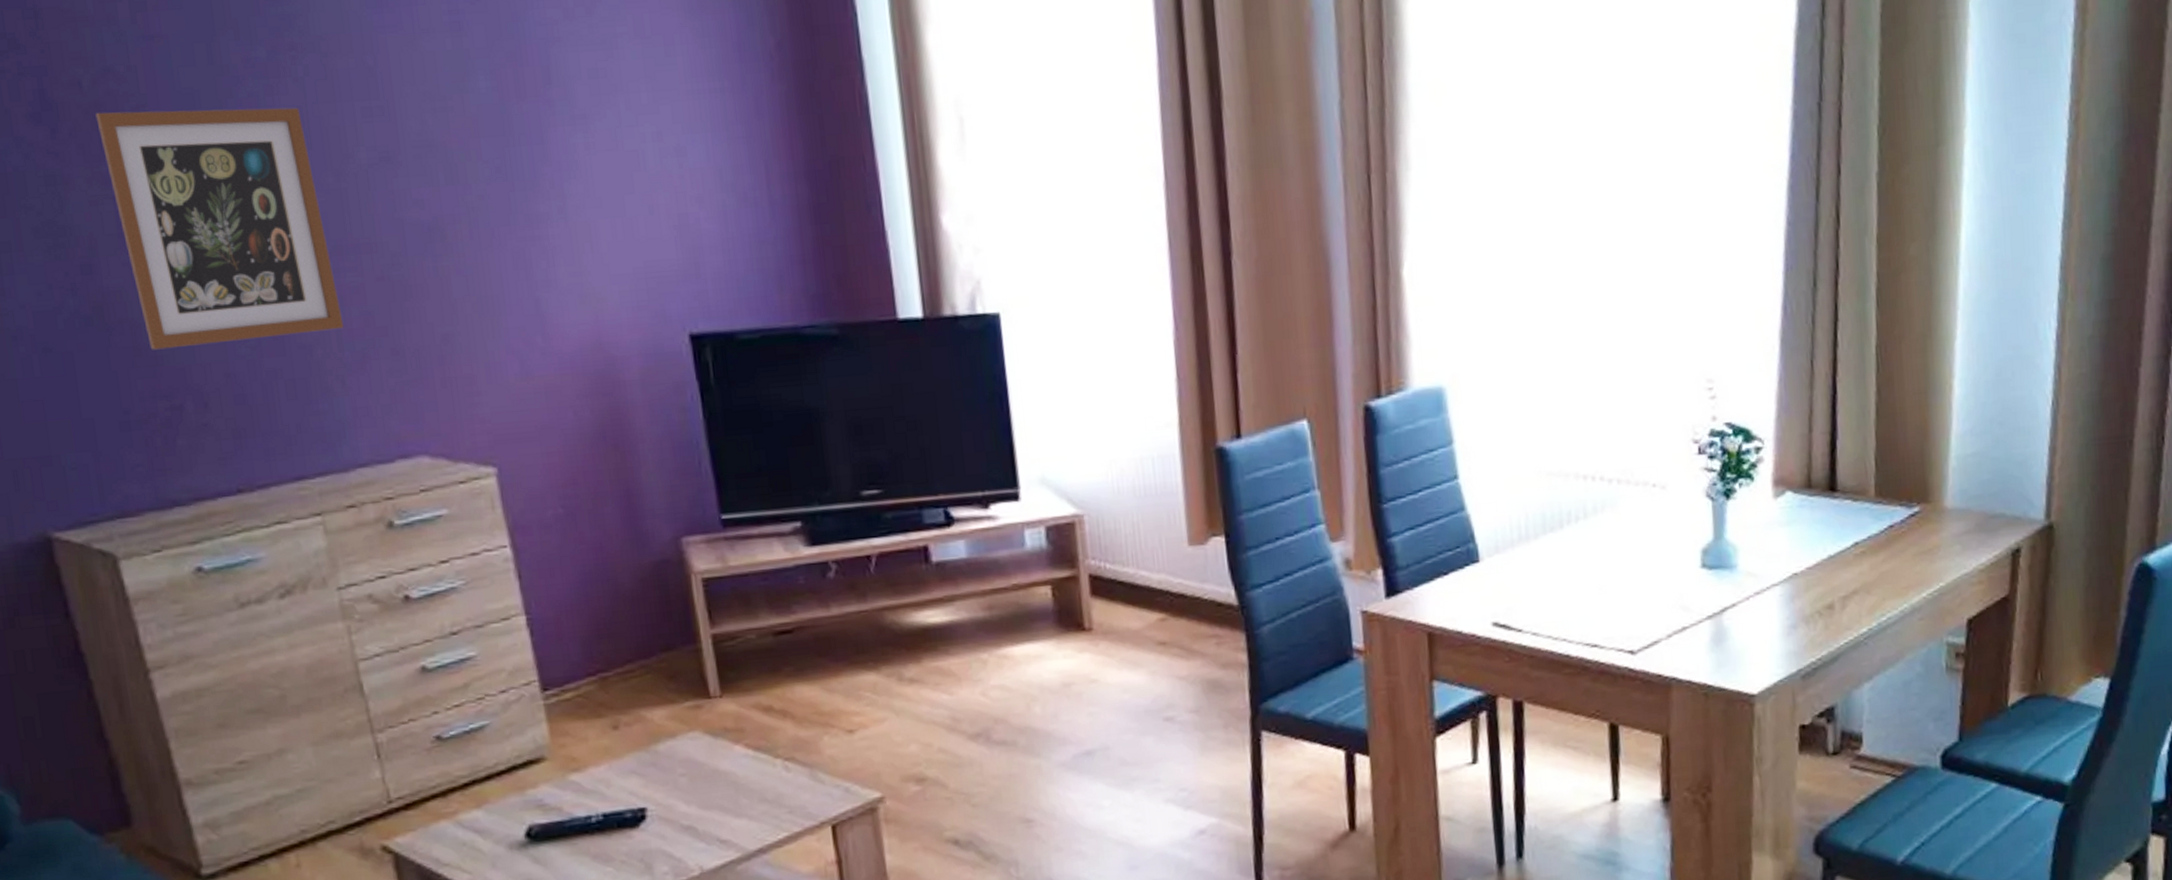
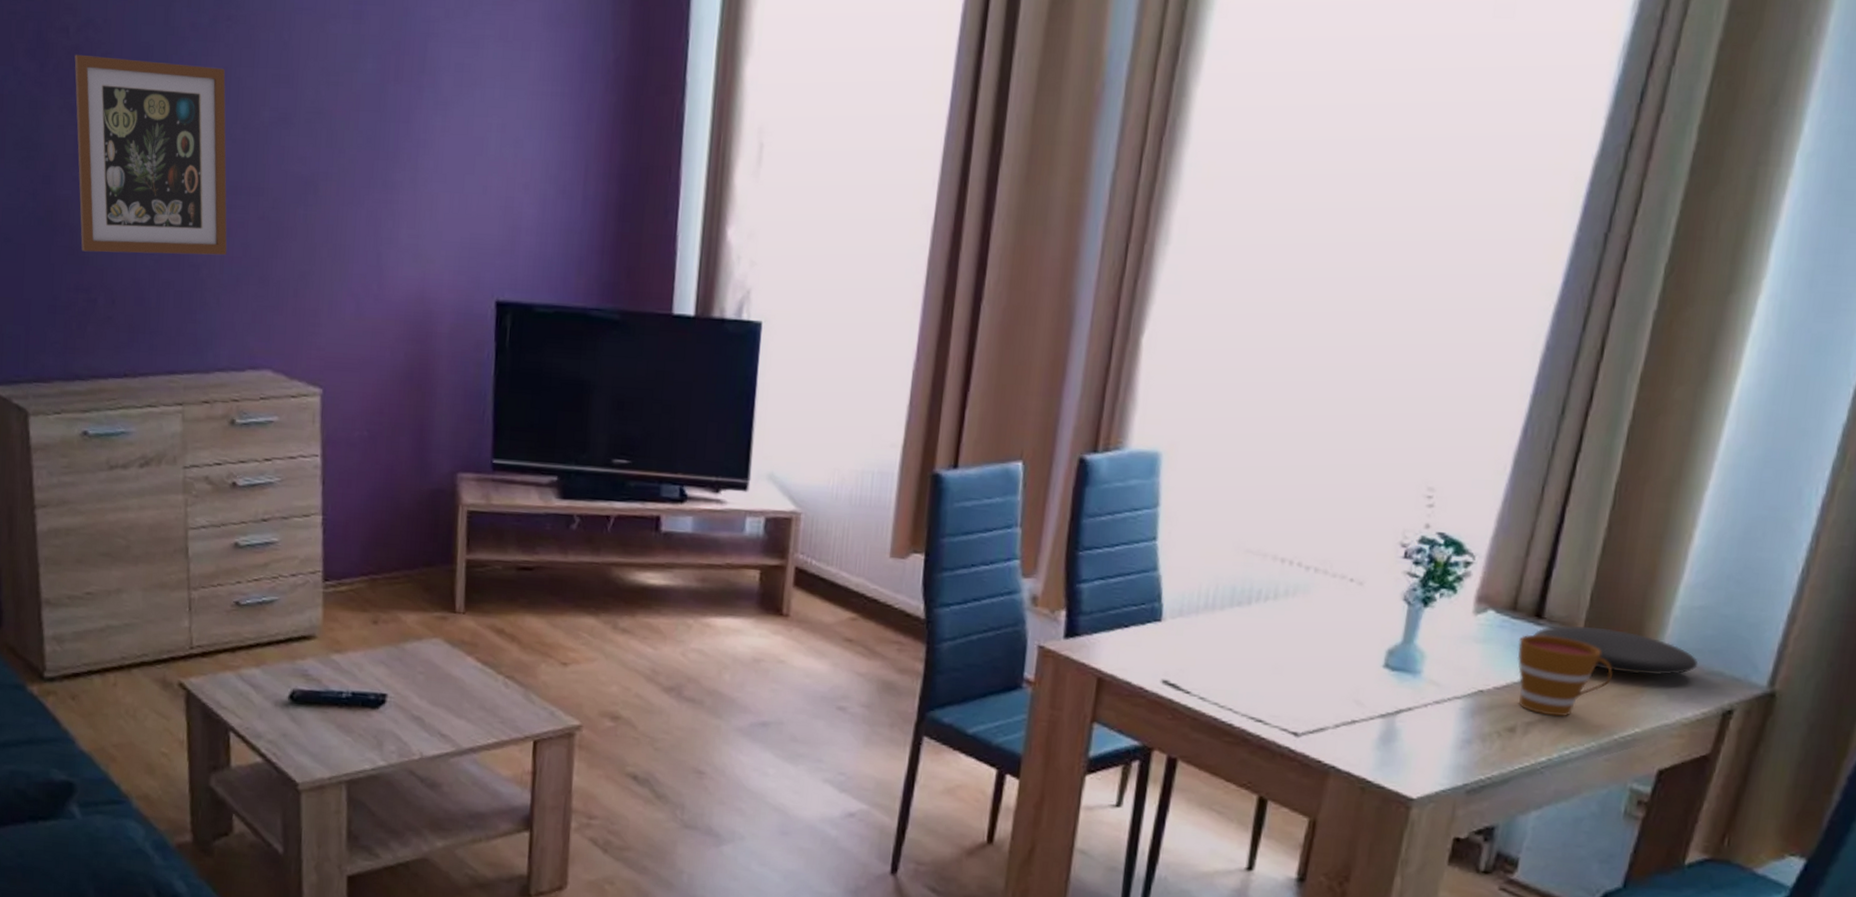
cup: none [1820,506,1909,586] -> present [1517,634,1613,717]
plate: none [1830,489,1982,531] -> present [1532,625,1699,676]

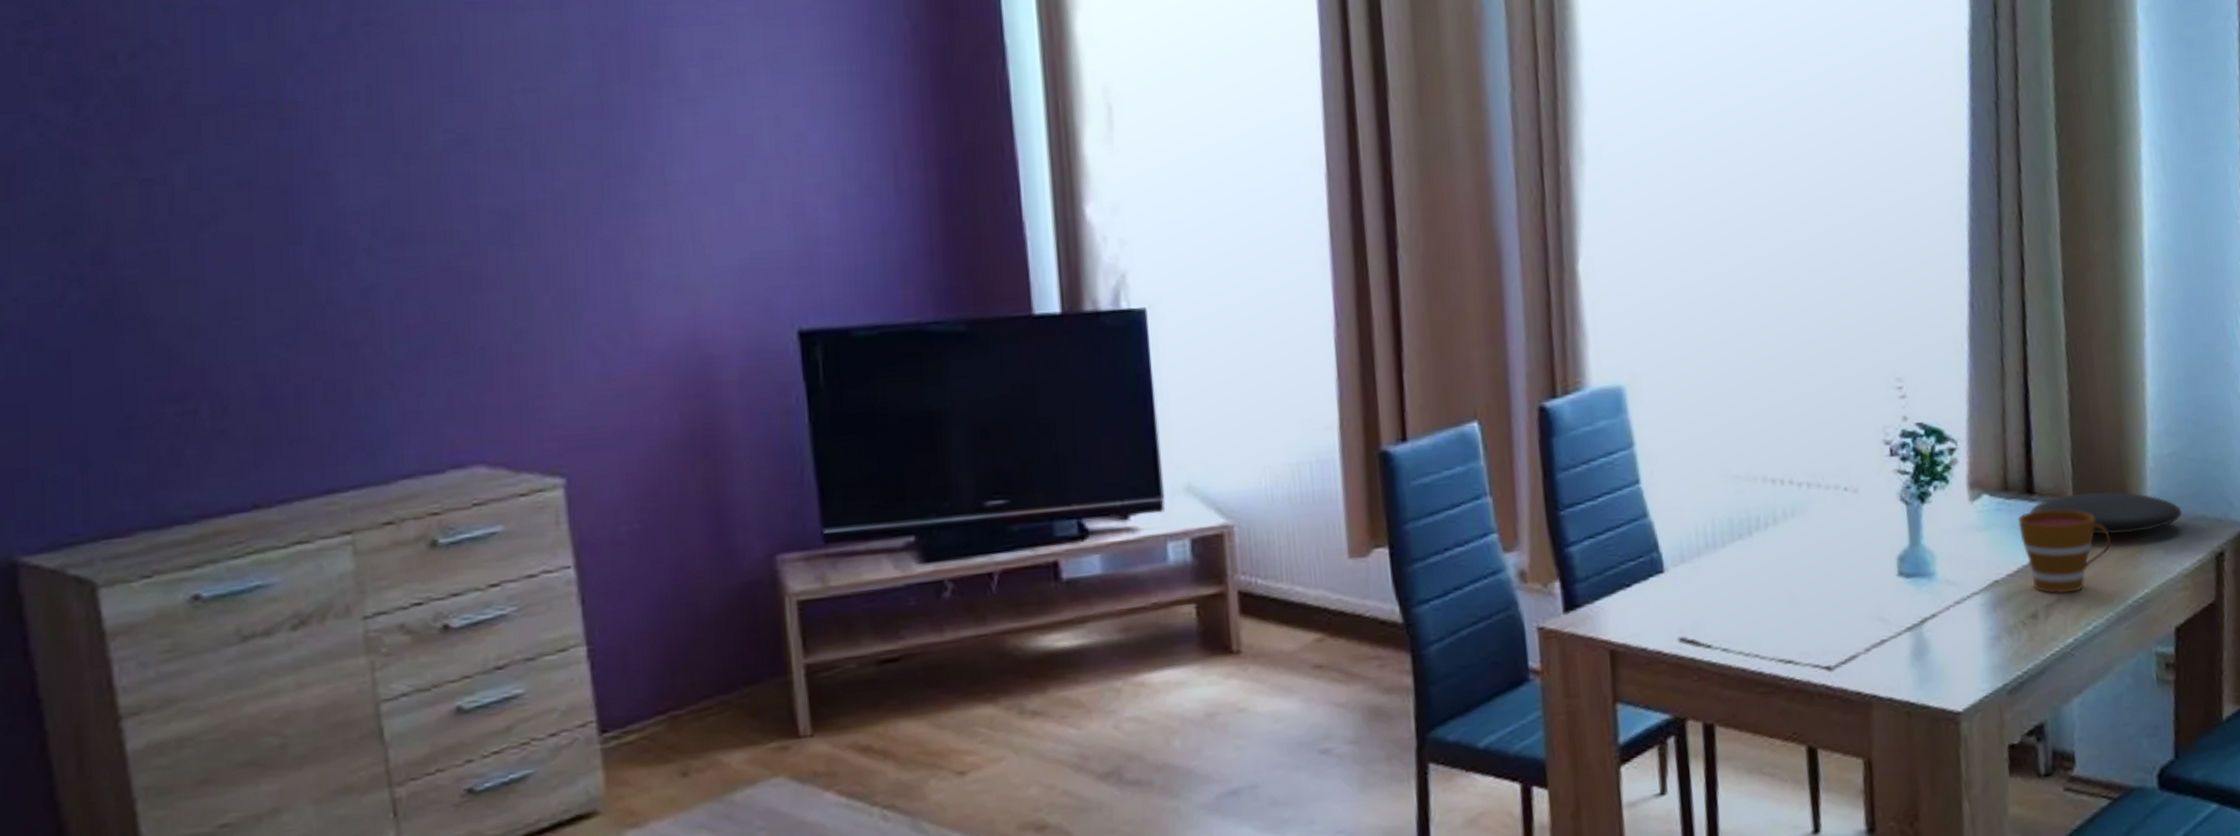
wall art: present [74,54,227,256] -> none [129,85,399,348]

